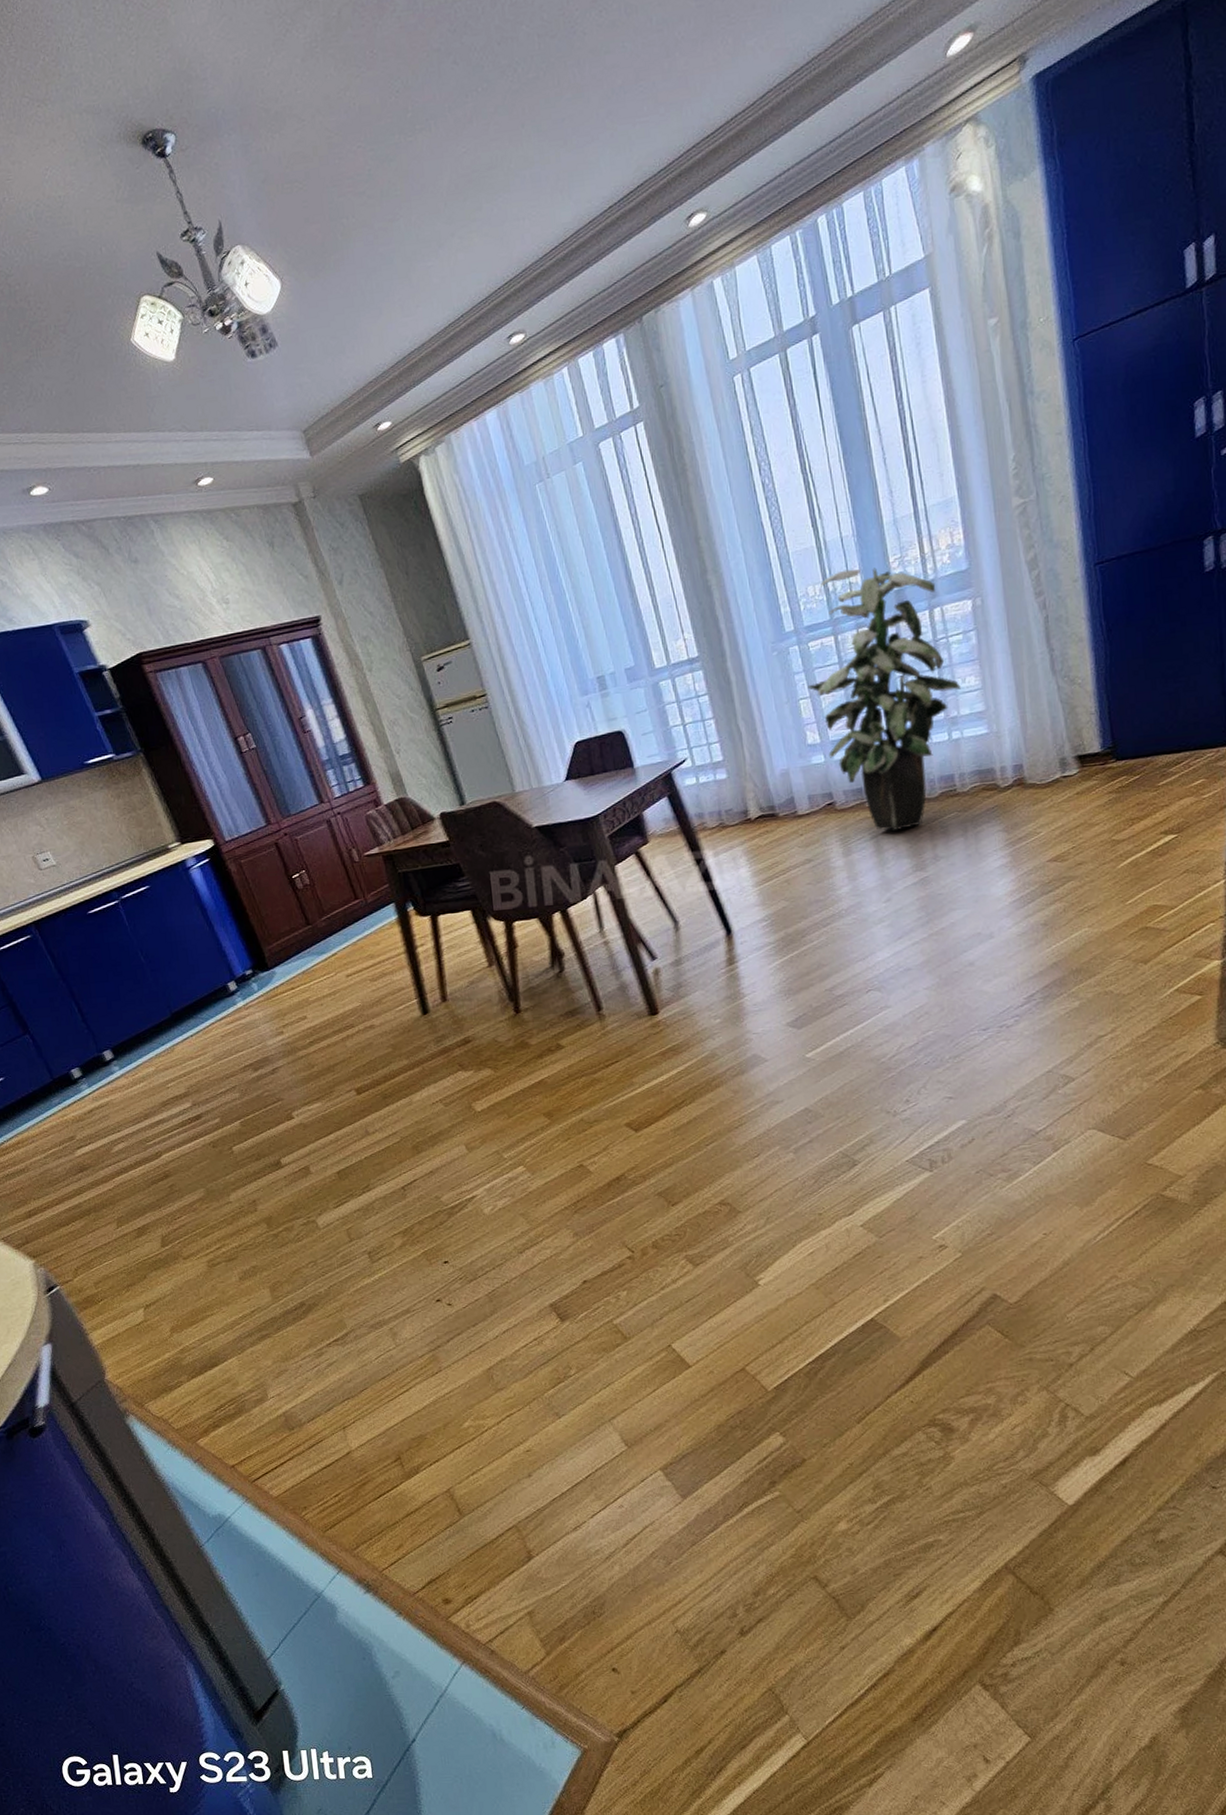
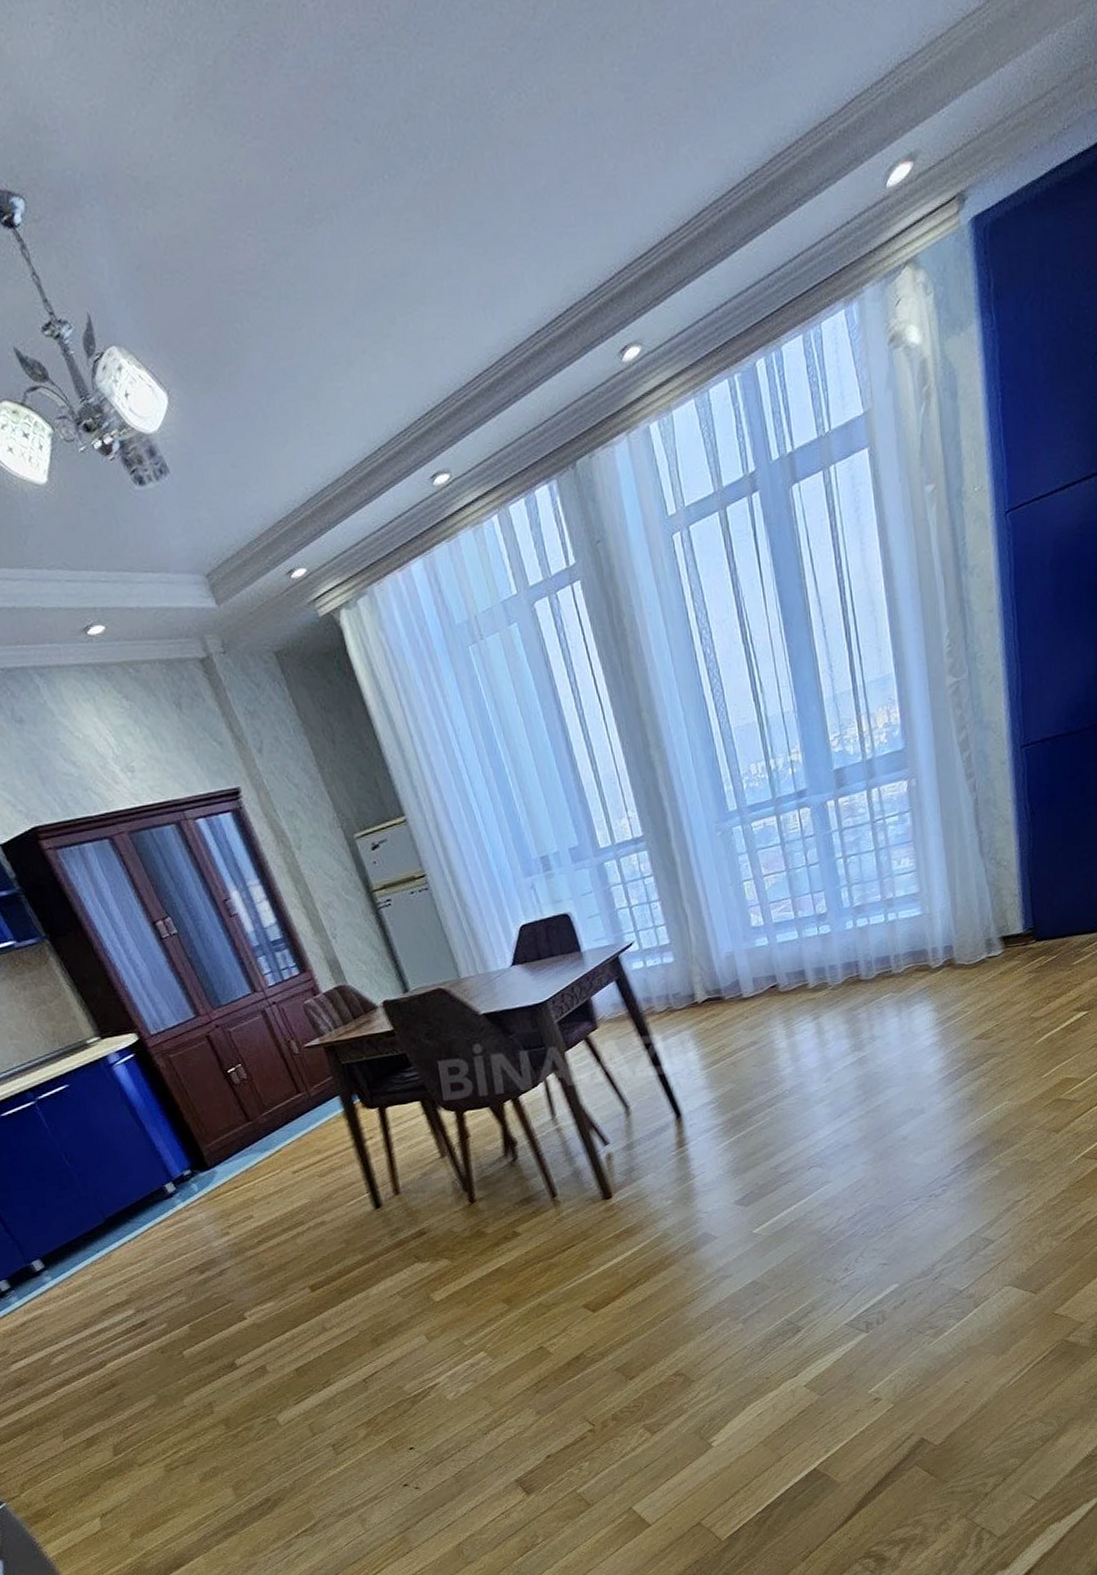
indoor plant: present [808,568,961,831] -> none [751,746,896,1012]

